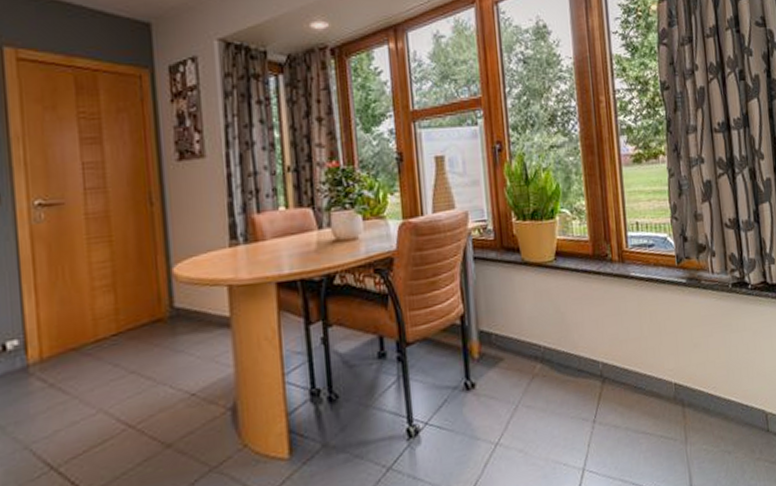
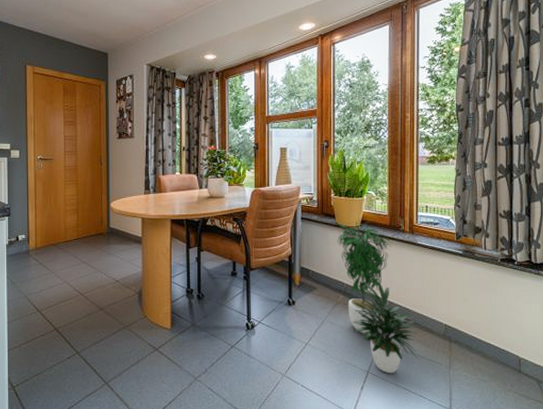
potted plant: none [525,253,646,467] -> present [337,221,418,374]

